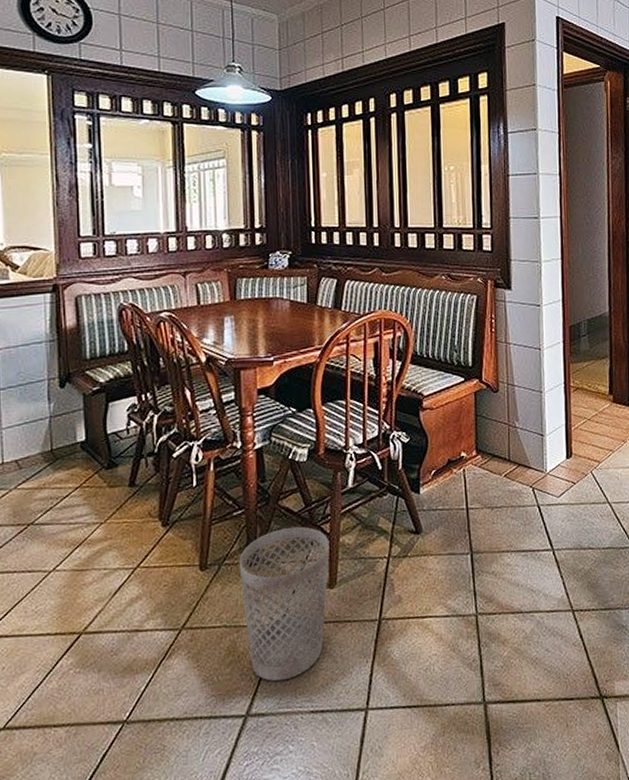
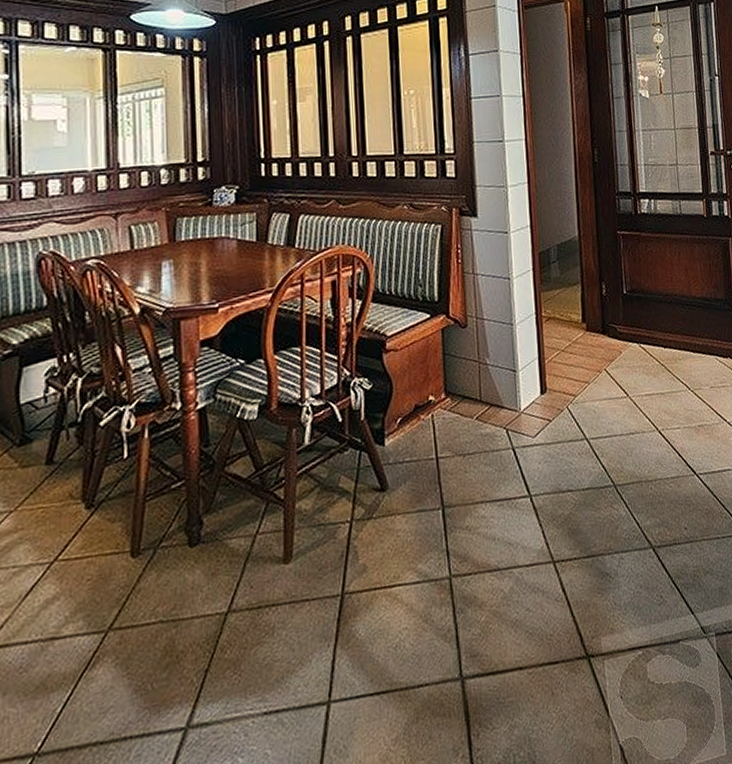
wastebasket: present [239,526,330,682] -> none [178,494,284,682]

